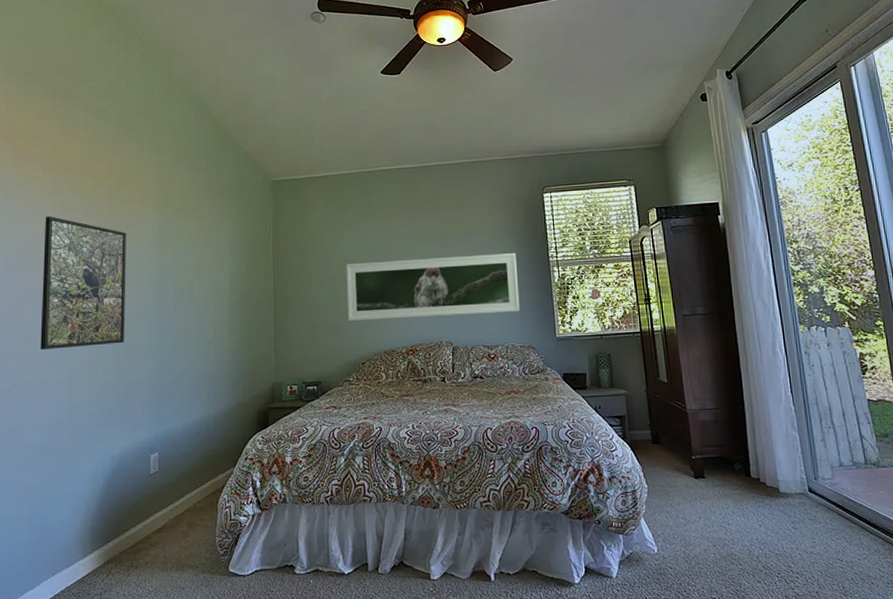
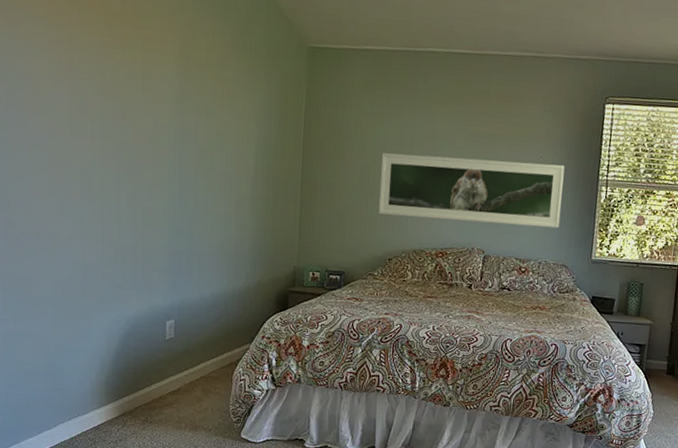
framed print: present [40,216,126,349] -> none [49,53,143,206]

